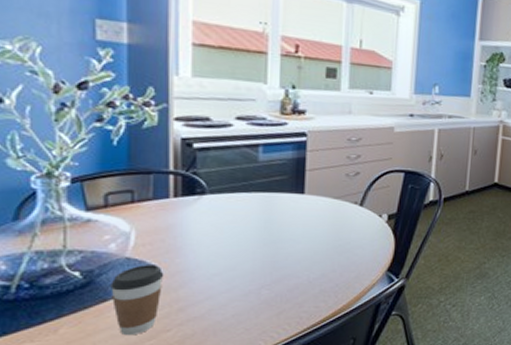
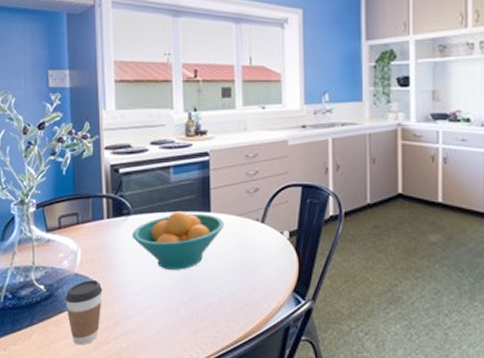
fruit bowl: none [205,192,319,252] -> present [131,211,224,270]

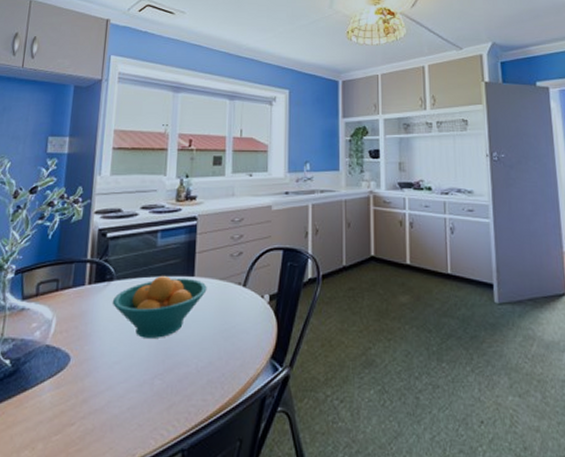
coffee cup: present [65,280,103,346] -> none [31,352,75,429]

